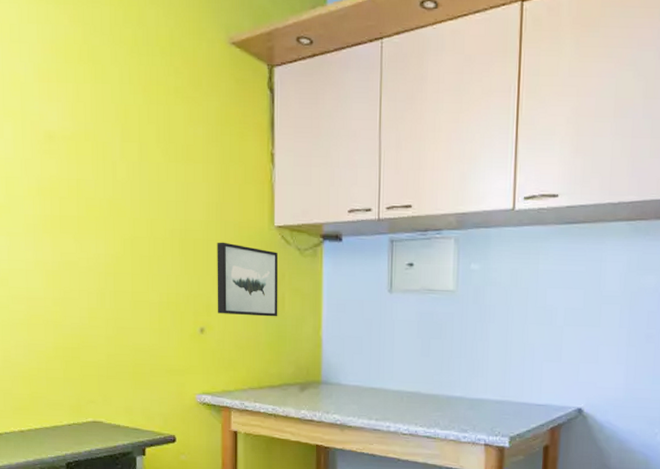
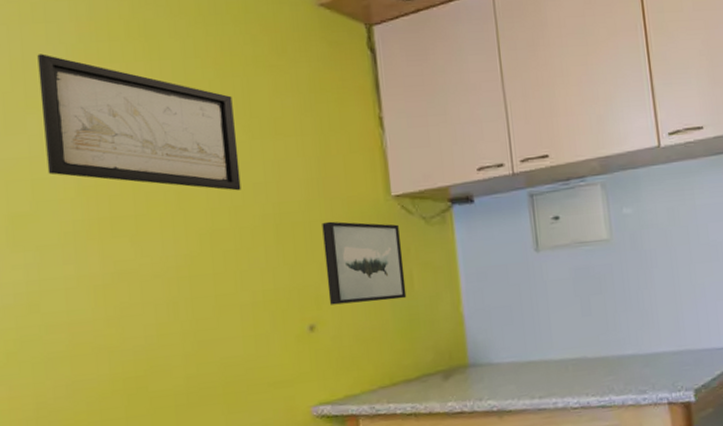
wall art: none [13,70,157,206] -> present [37,54,241,191]

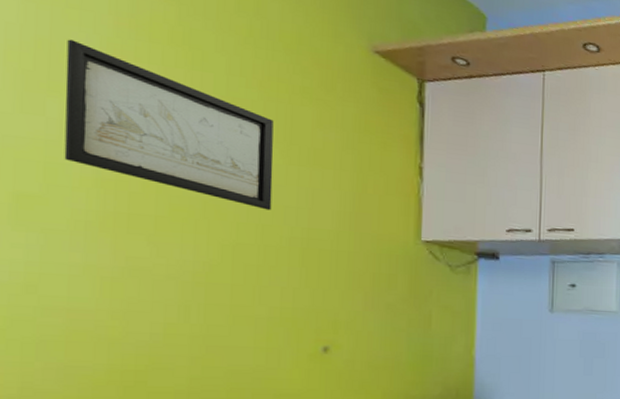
wall art: present [322,221,407,305] -> none [346,254,425,336]

